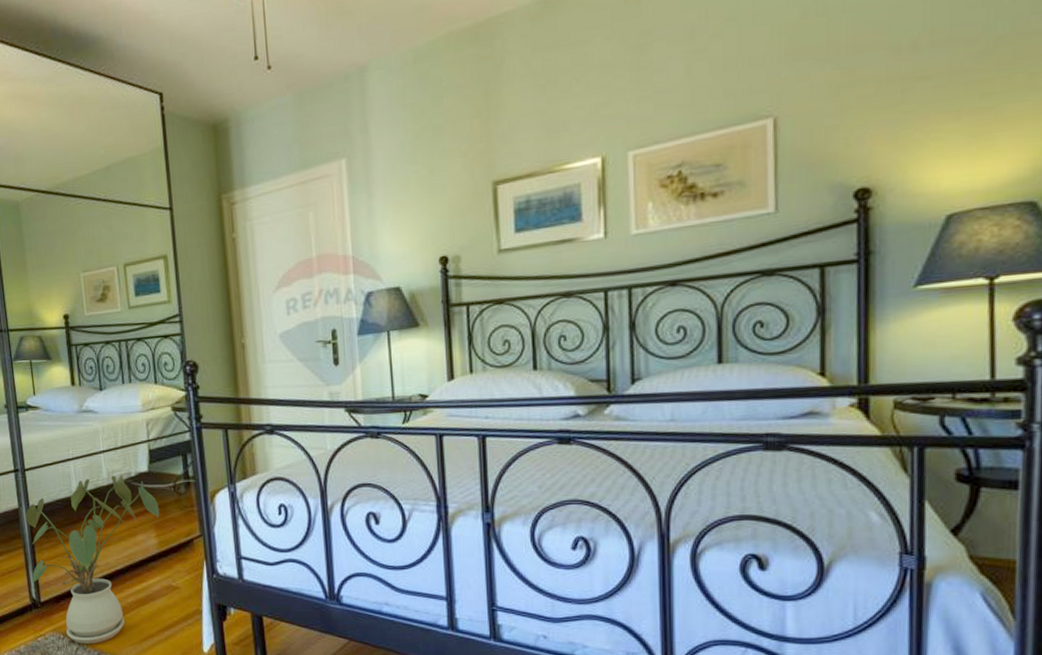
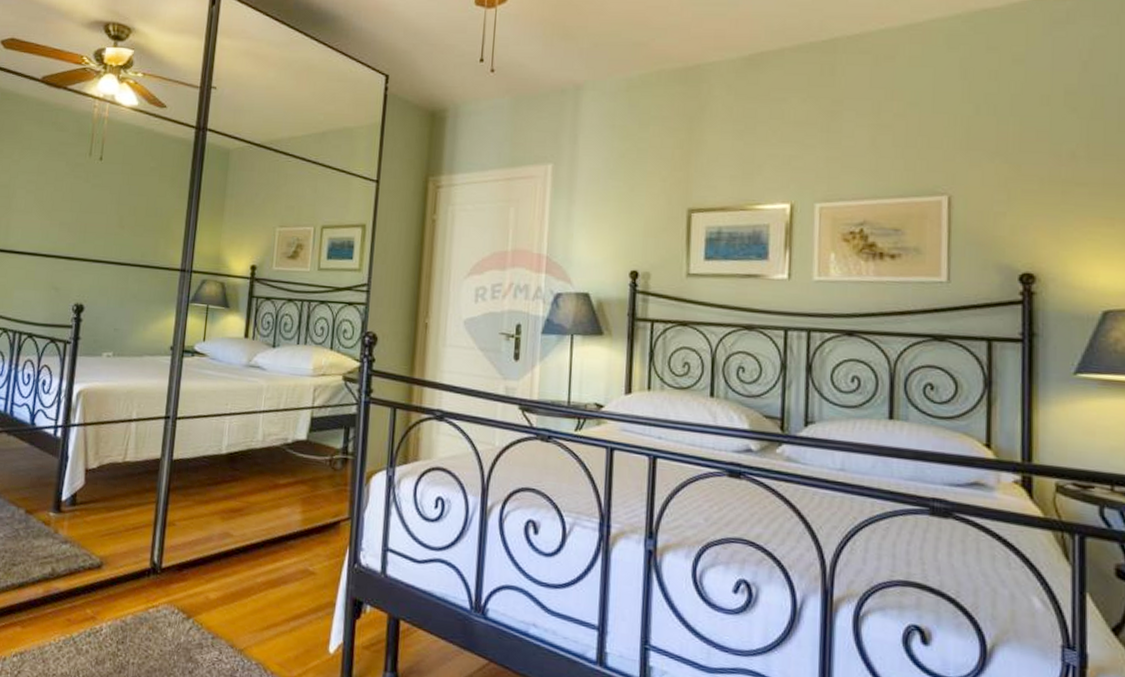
house plant: present [26,475,160,644] -> none [156,438,311,625]

